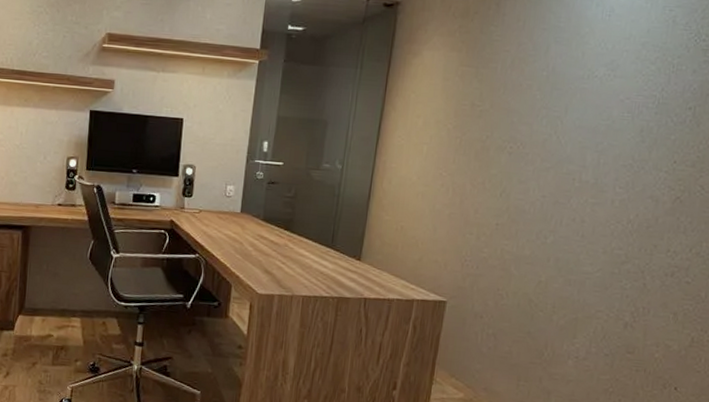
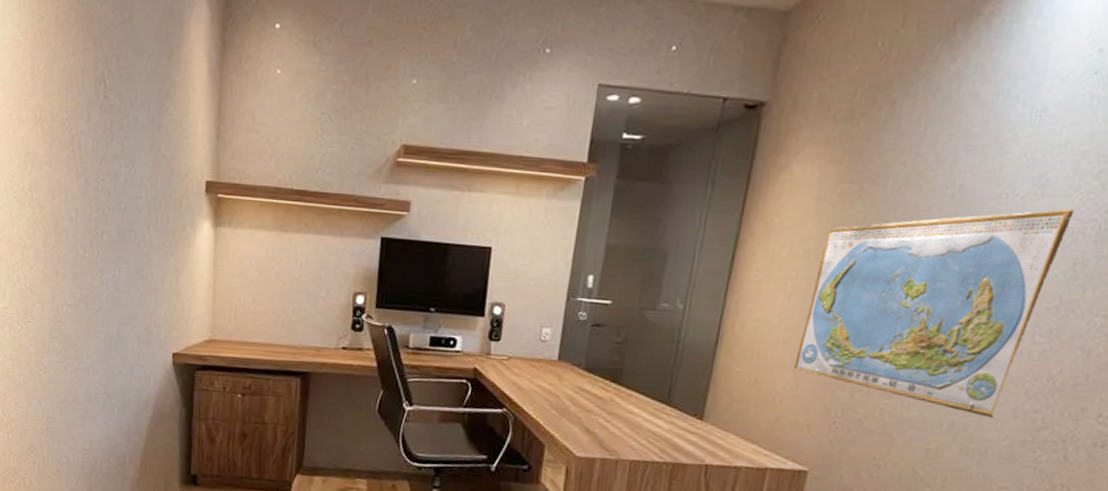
world map: none [431,87,639,254] -> present [794,208,1075,418]

